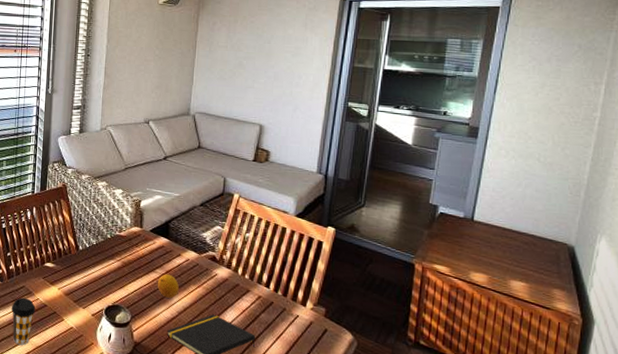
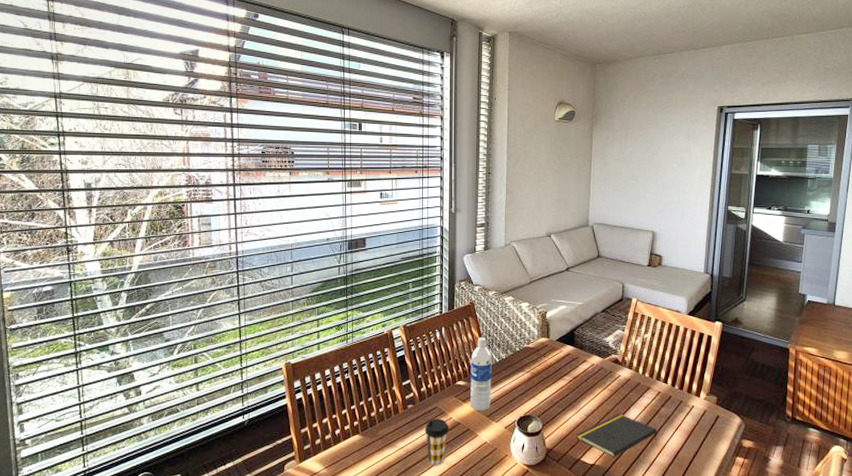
water bottle: none [58,220,82,296] -> present [470,336,492,412]
fruit: present [157,274,179,298] -> none [565,380,586,403]

